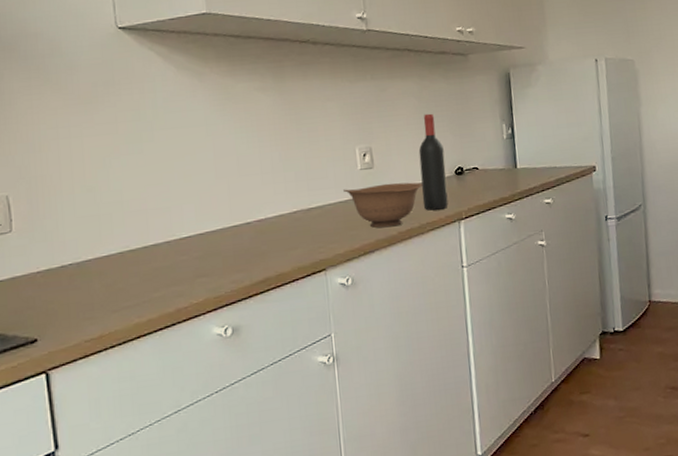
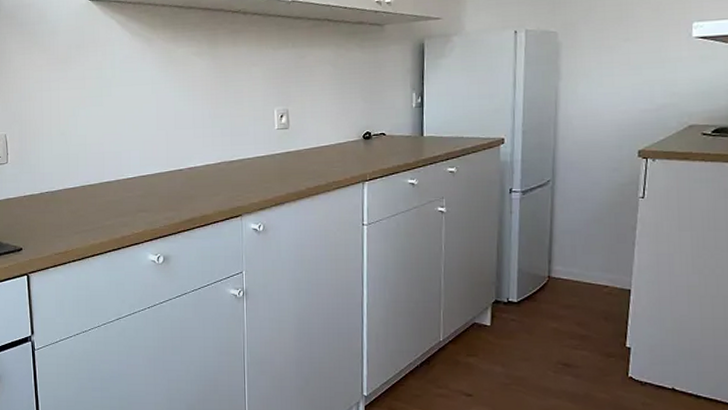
bowl: present [343,182,424,228] -> none [261,143,333,183]
wine bottle: present [418,113,449,211] -> none [330,80,355,171]

